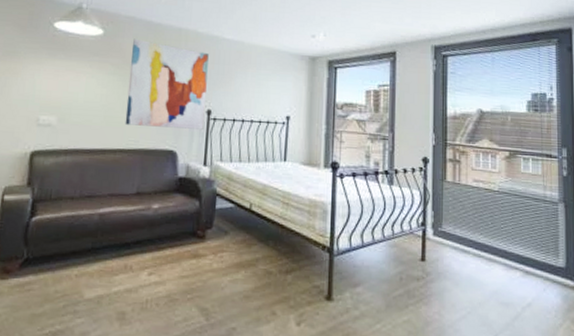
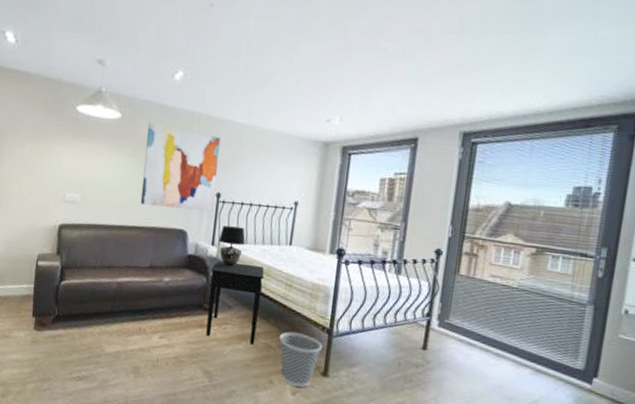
side table: none [201,182,260,272] -> present [206,260,264,345]
table lamp: none [211,144,239,188] -> present [218,225,246,267]
wastebasket: none [279,254,324,315] -> present [279,332,322,387]

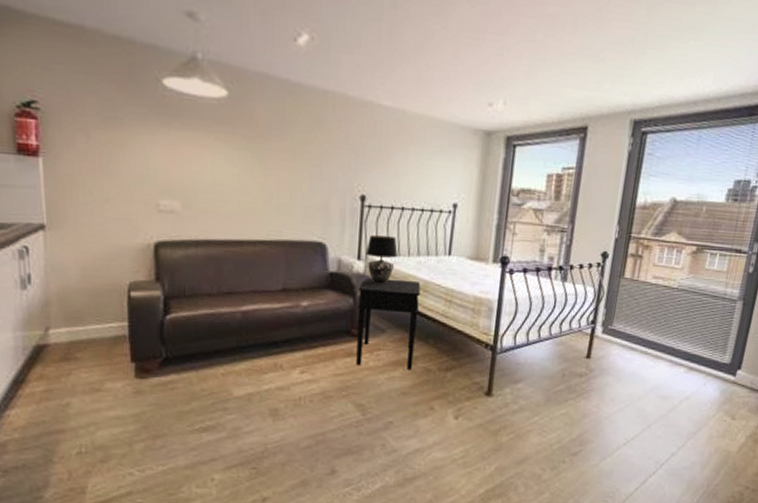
wall art: present [140,122,220,212] -> none [263,103,362,219]
wastebasket: present [279,332,322,387] -> none [439,352,485,410]

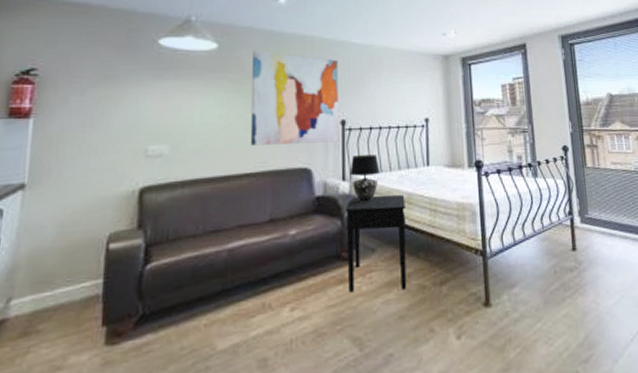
wall art: none [263,103,362,219] -> present [250,50,339,146]

